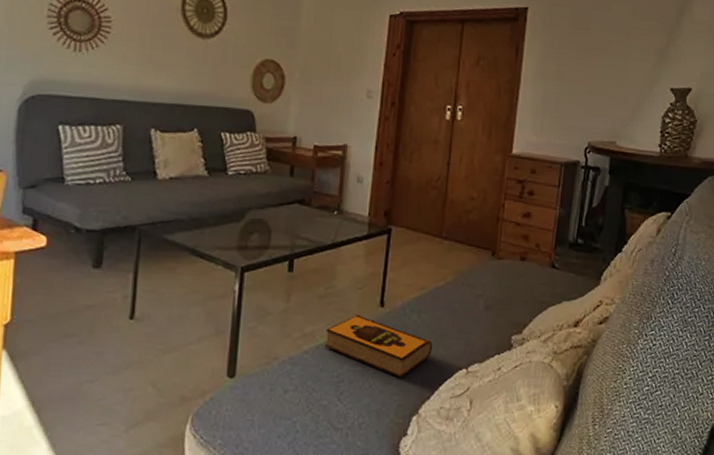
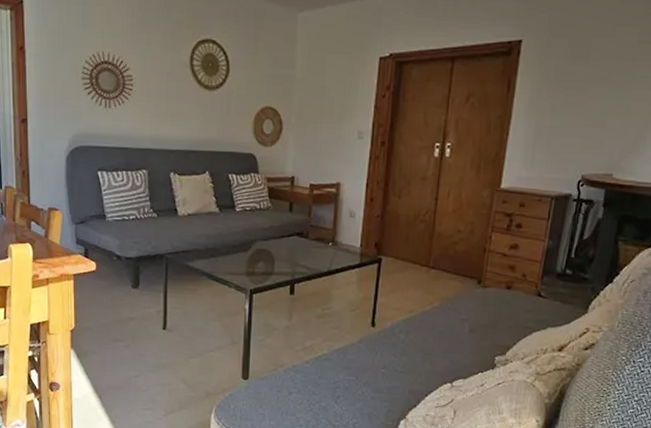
hardback book: present [324,314,433,378] -> none [322,332,420,388]

